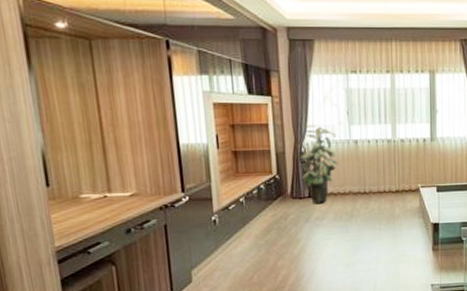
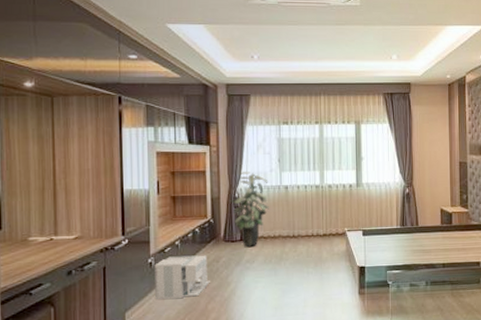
architectural model: none [219,212,279,257] -> present [154,255,210,299]

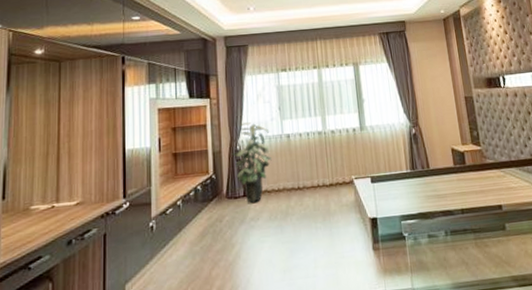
architectural model: present [154,255,210,299] -> none [156,214,214,268]

